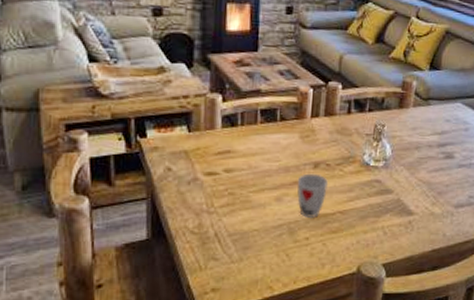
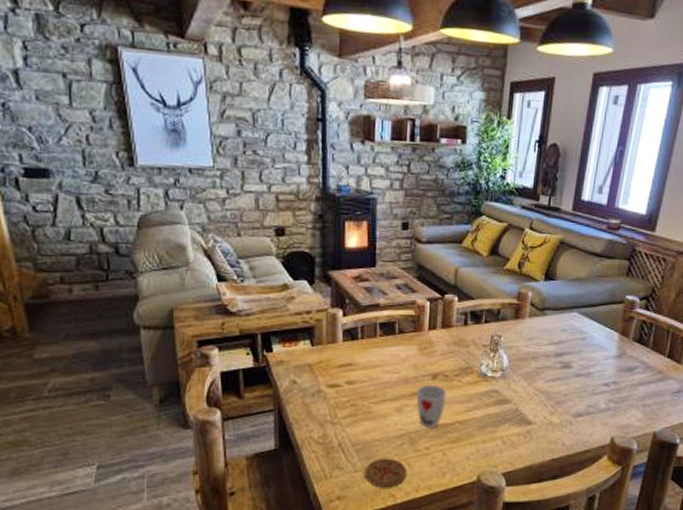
coaster: none [241,248,285,280] -> present [365,458,407,488]

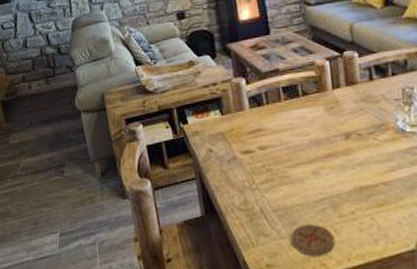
cup: present [416,384,448,429] -> none [330,144,365,192]

